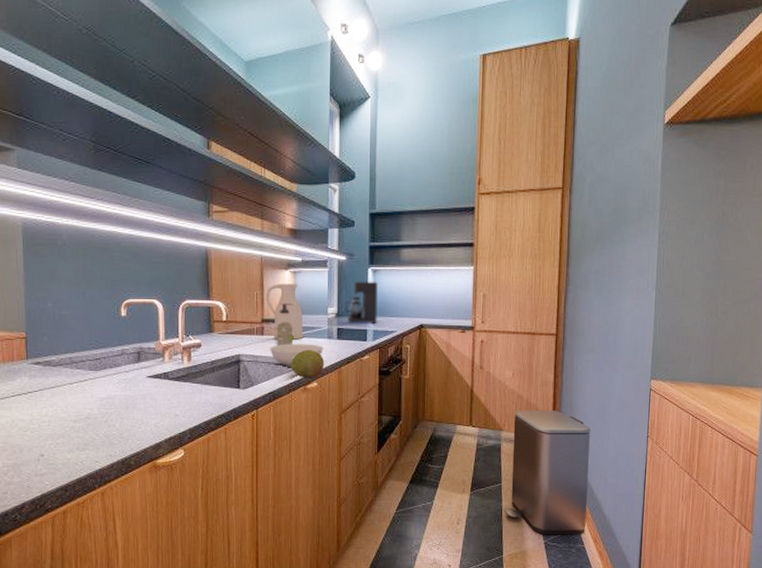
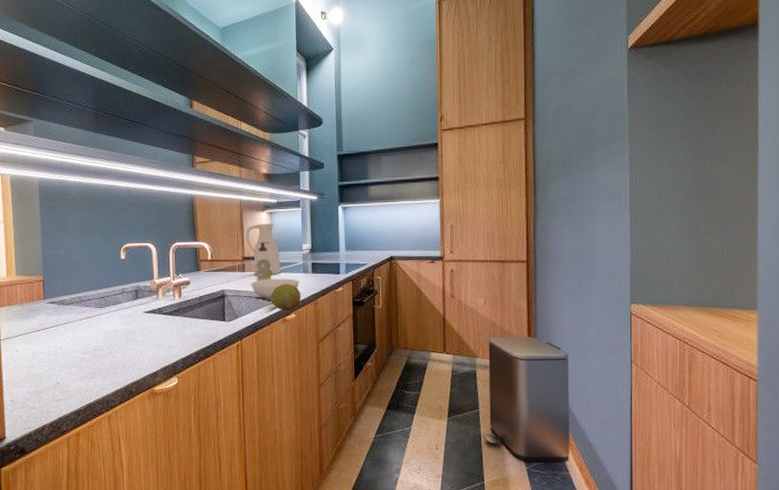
coffee maker: present [345,281,378,324] -> none [318,218,349,259]

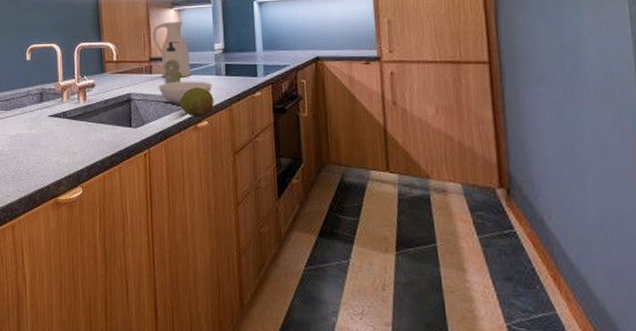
pedal bin: present [484,336,570,462] -> none [443,153,568,321]

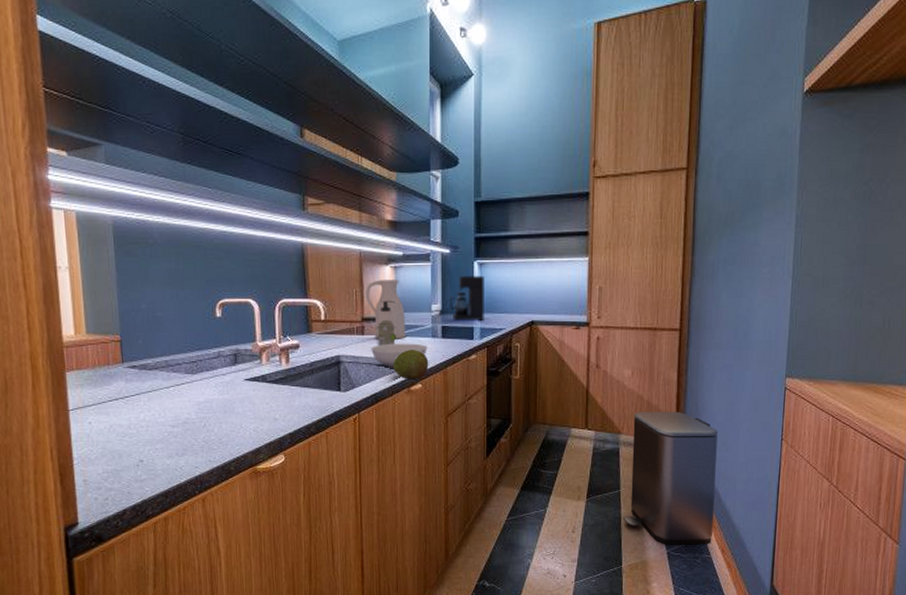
coffee maker: none [231,14,267,59] -> present [450,275,484,322]
pedal bin: none [443,153,568,321] -> present [624,411,718,545]

